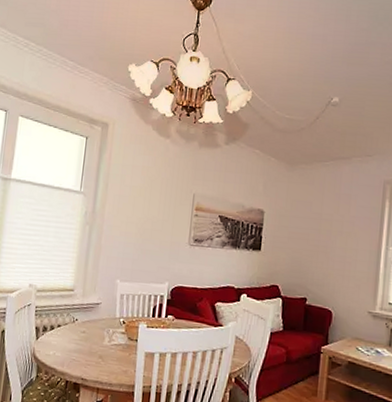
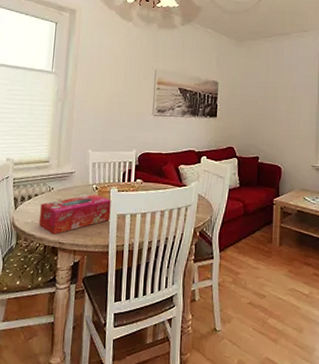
tissue box: none [61,328,139,370] -> present [39,194,111,235]

